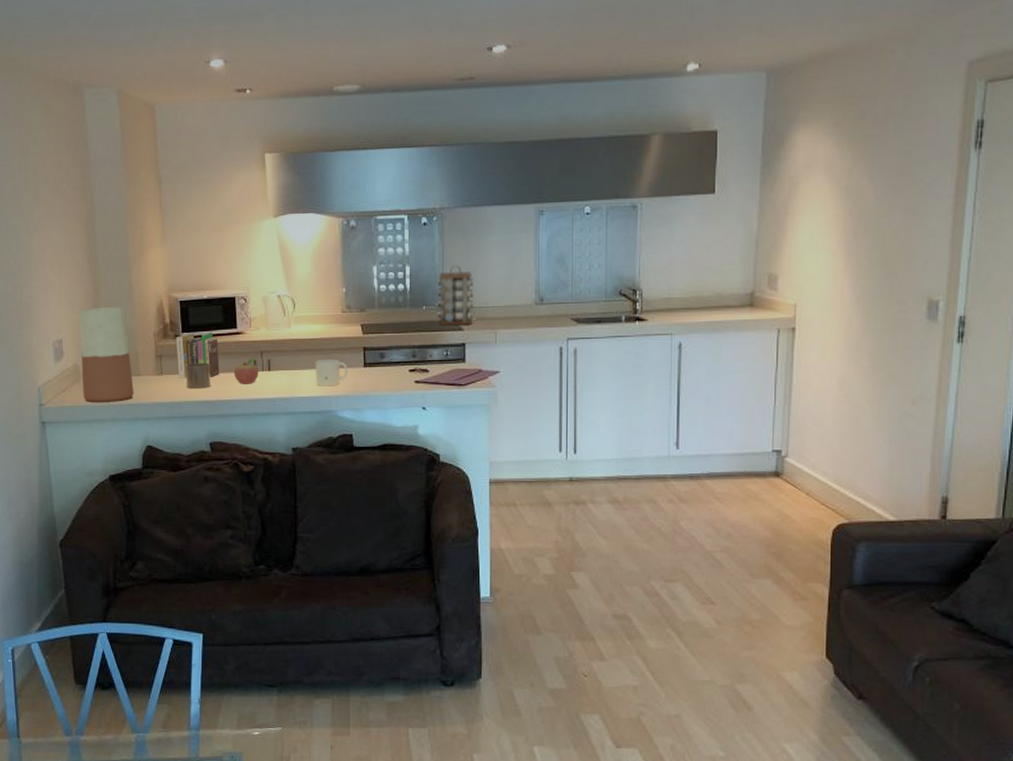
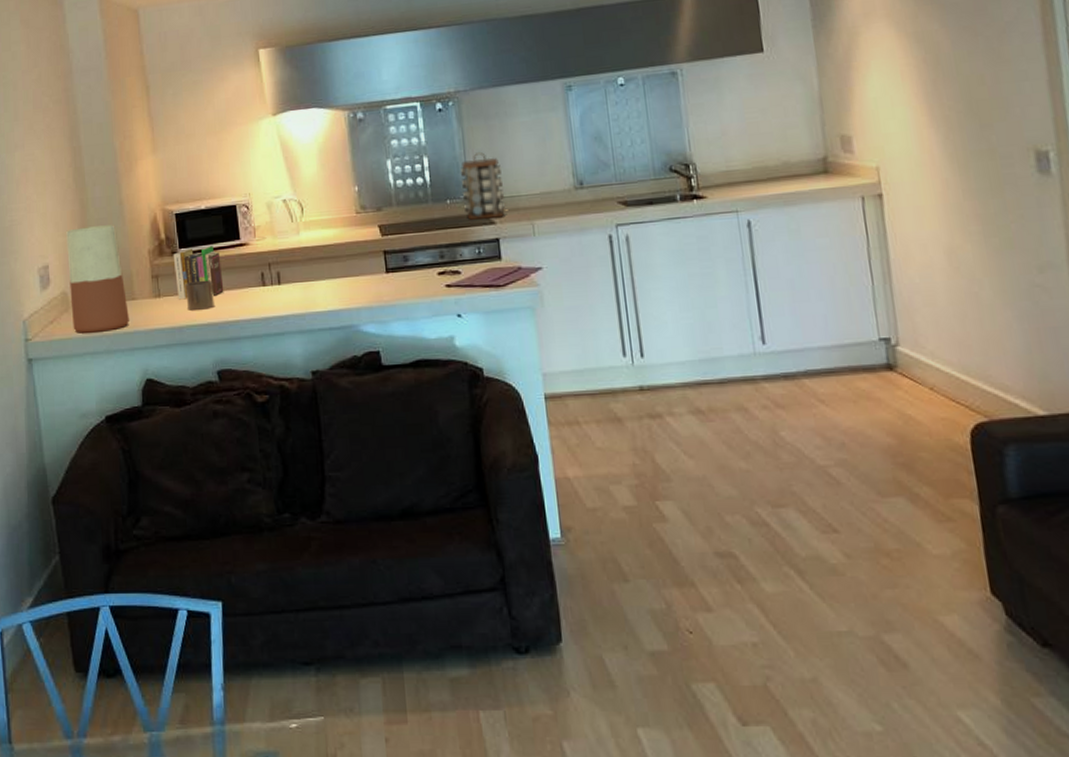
fruit: present [233,358,259,384] -> none [239,271,268,302]
mug: present [315,358,349,386] -> none [330,266,369,298]

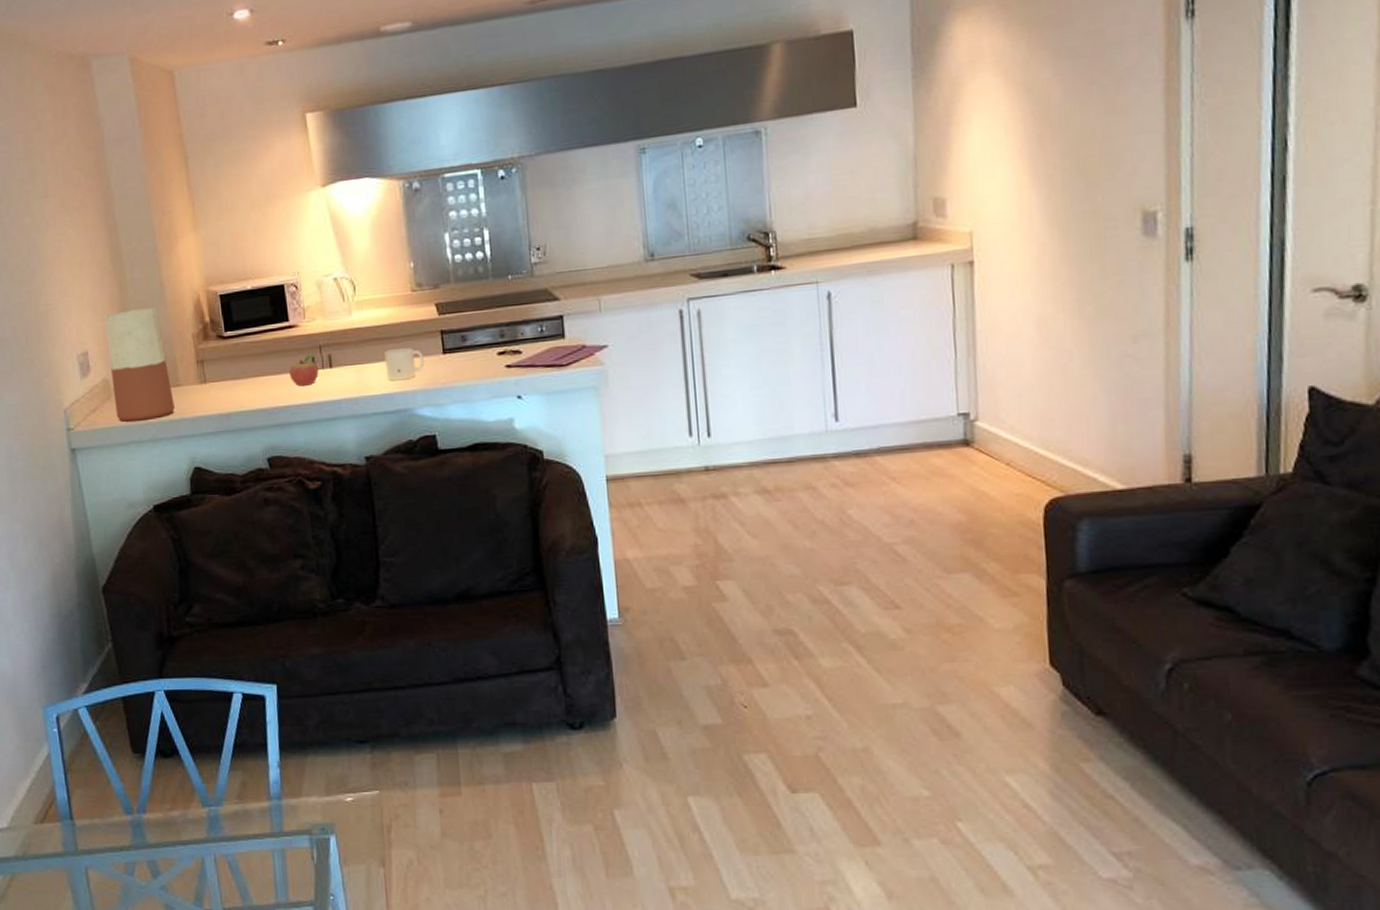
books: present [173,245,224,300] -> none [218,327,273,386]
mug: present [185,280,214,311] -> none [232,364,263,397]
fruit: none [239,271,268,302] -> present [288,354,319,387]
mug: none [330,266,369,298] -> present [384,347,425,381]
spice rack: present [461,151,505,220] -> none [524,222,570,297]

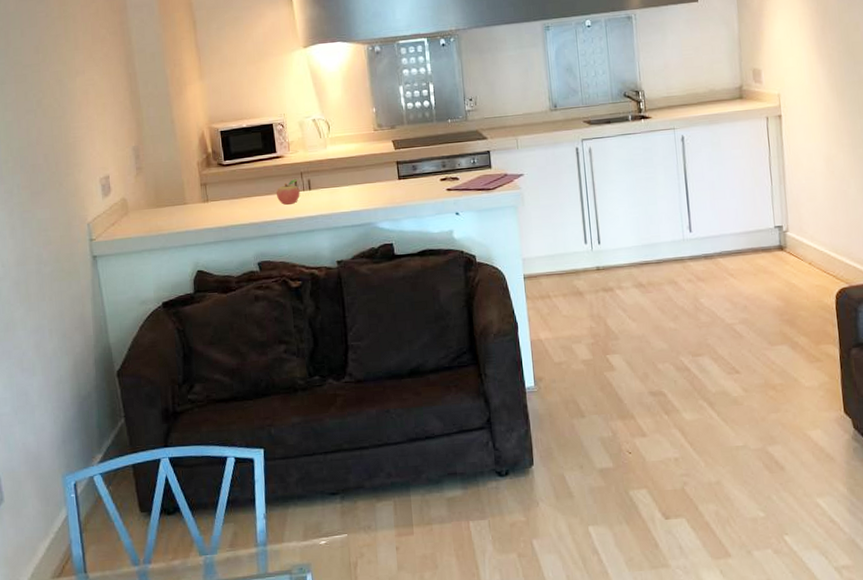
vase: present [104,308,175,422] -> none [123,141,182,234]
mug: present [384,347,425,381] -> none [352,174,385,201]

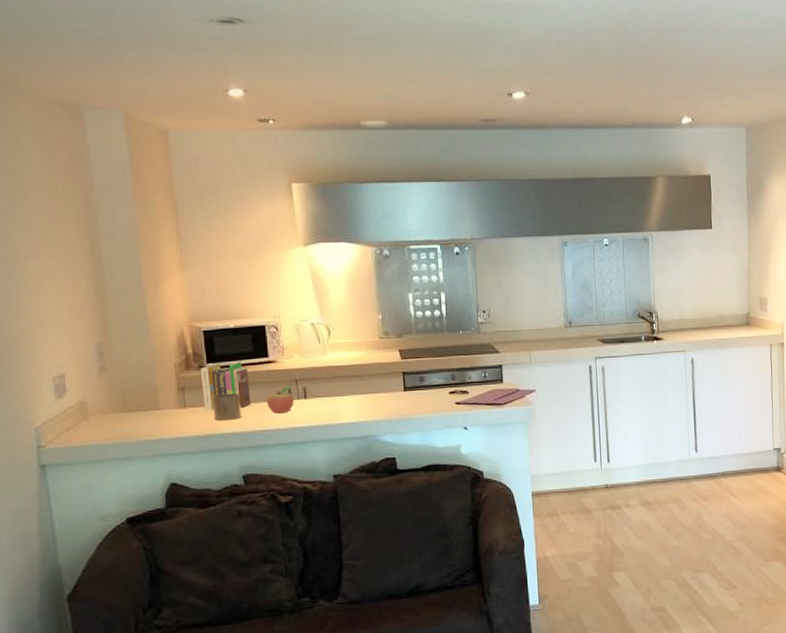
books: none [219,157,263,204] -> present [200,361,251,411]
mug: none [229,187,255,213] -> present [212,393,241,421]

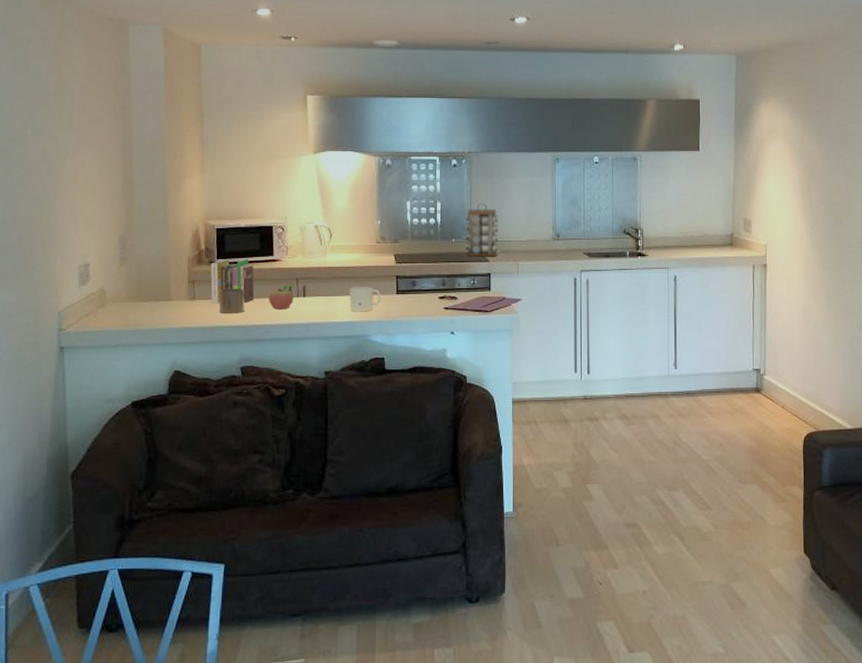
mug: none [354,384,389,412] -> present [349,286,382,312]
spice rack: none [473,291,508,349] -> present [466,202,498,258]

